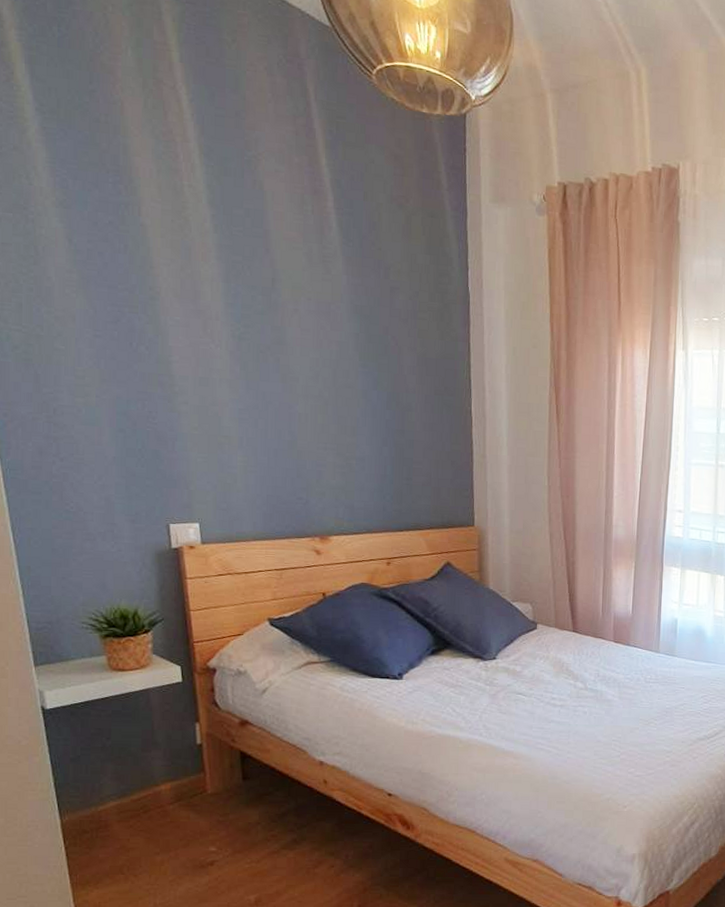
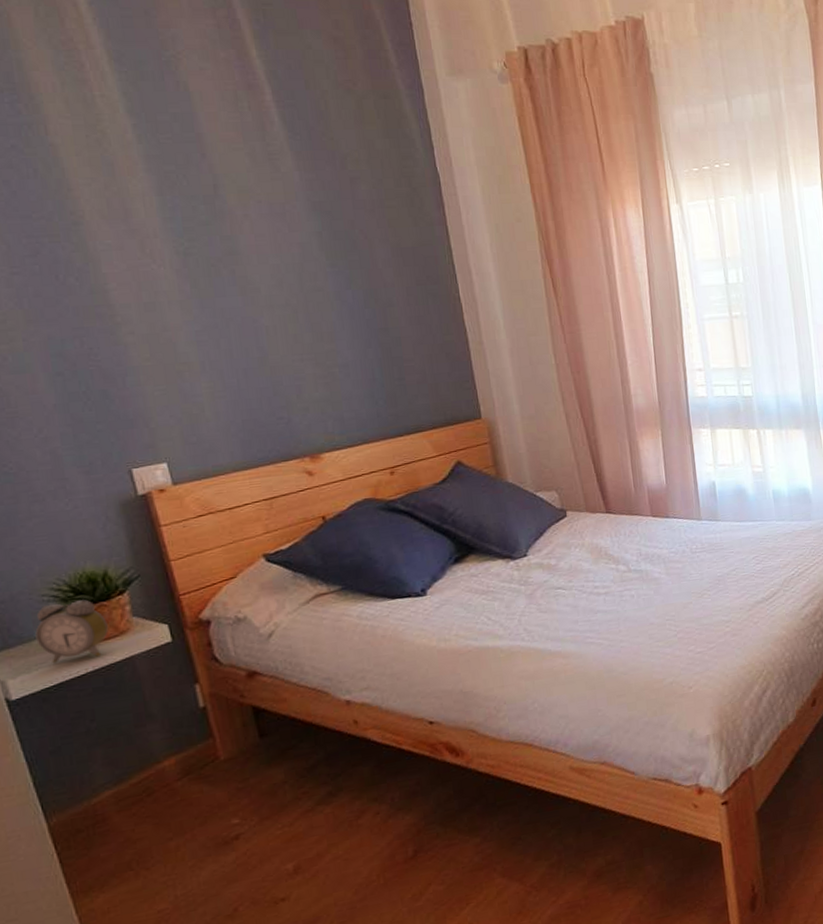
alarm clock: none [72,631,132,684] -> present [35,599,108,664]

